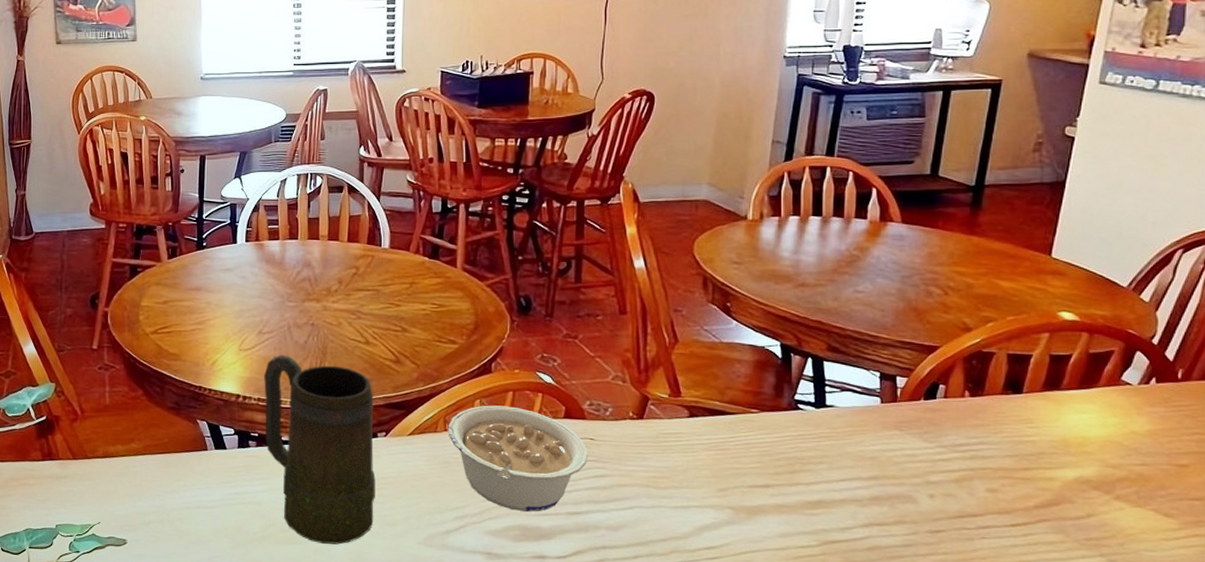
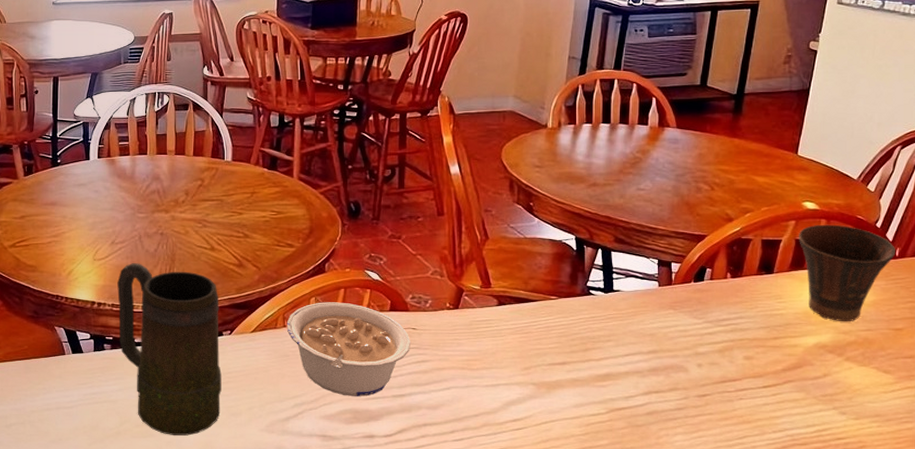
cup: none [1054,338,1178,454] -> present [799,224,896,322]

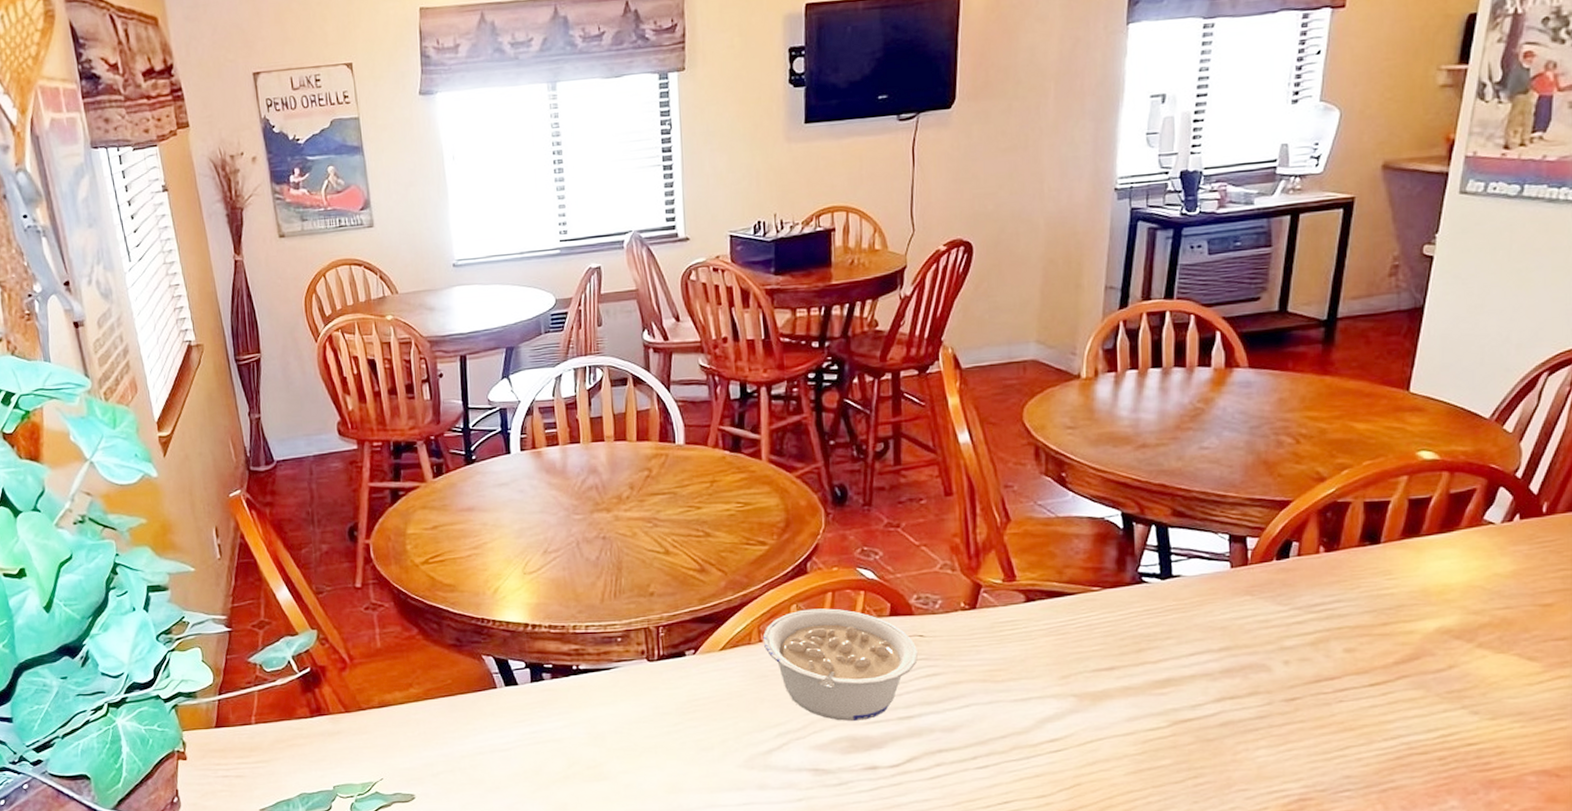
mug: present [117,263,222,436] -> none [553,574,688,777]
cup: present [799,224,896,322] -> none [1413,477,1543,600]

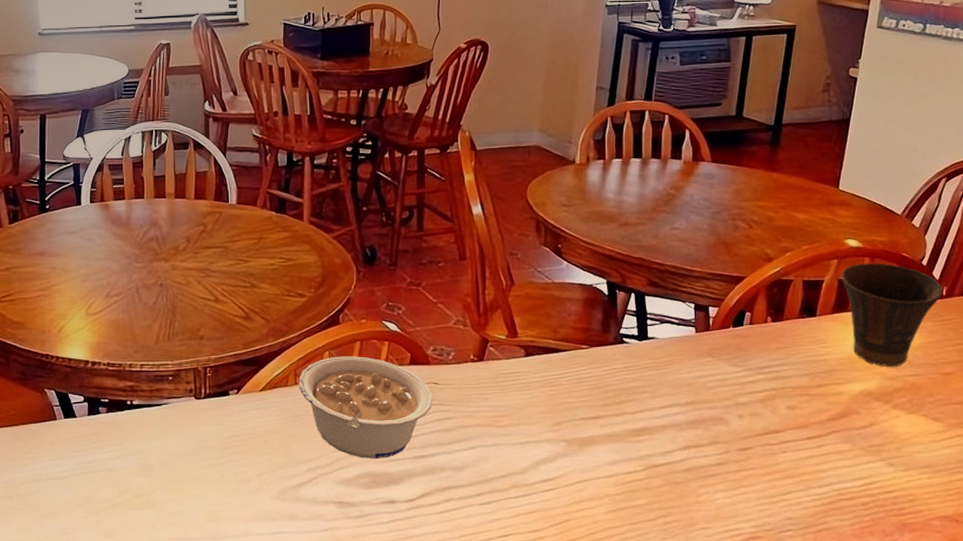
cup: none [1413,477,1543,600] -> present [842,263,943,367]

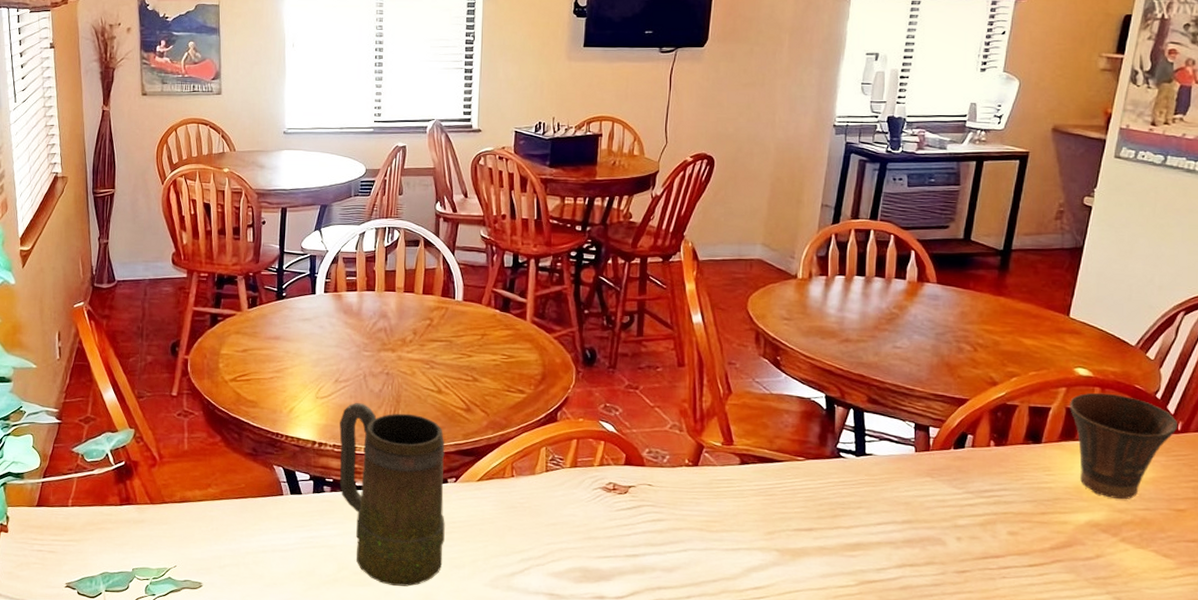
mug: none [113,317,229,506] -> present [339,403,445,587]
legume: present [298,356,432,458] -> none [515,452,646,555]

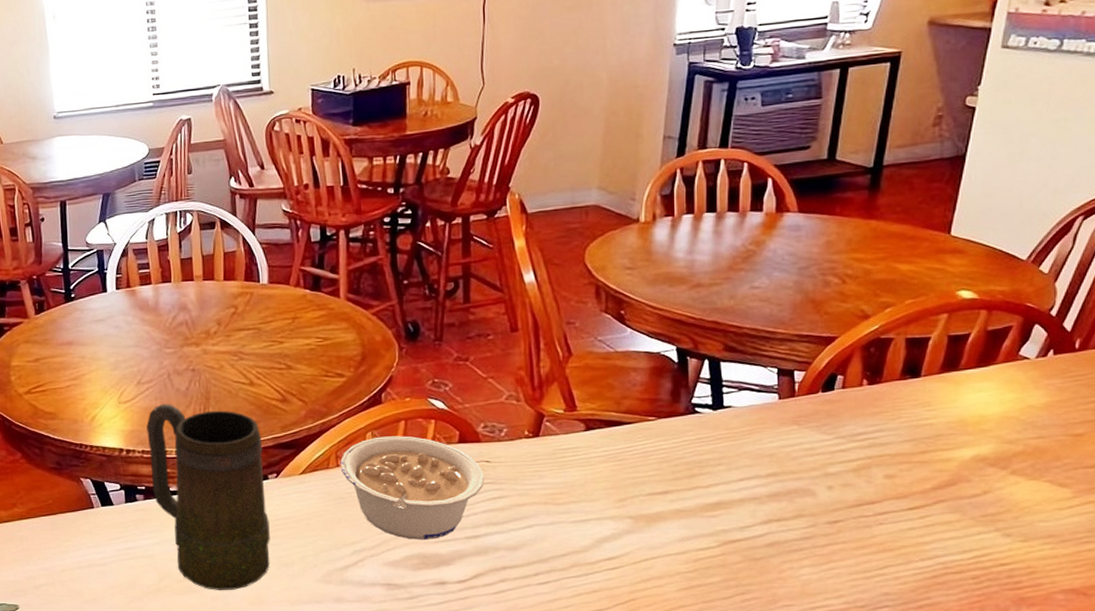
legume: none [515,452,646,555] -> present [340,436,484,540]
cup: present [1070,392,1178,500] -> none [952,315,1076,430]

